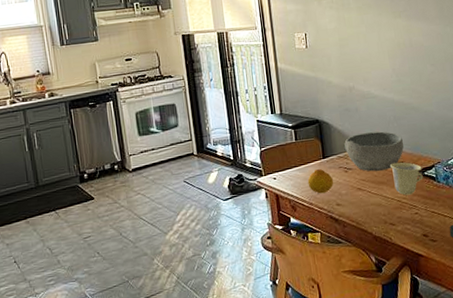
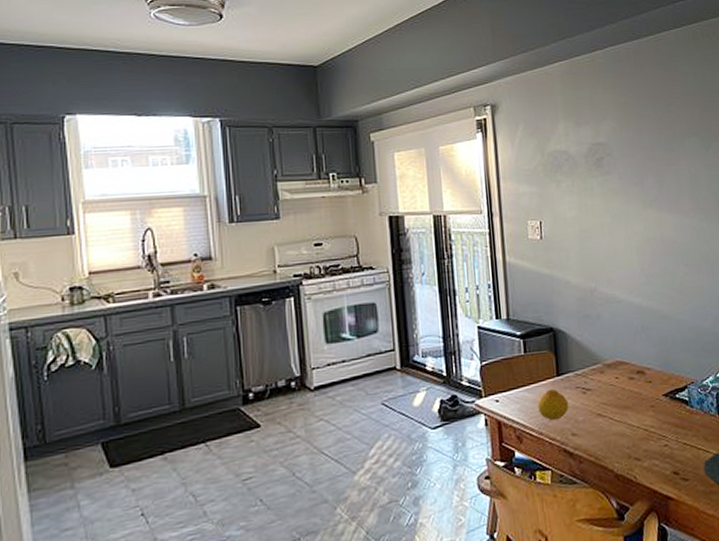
bowl: present [344,131,404,172] -> none [583,343,653,393]
cup: present [389,162,423,195] -> none [635,381,674,423]

